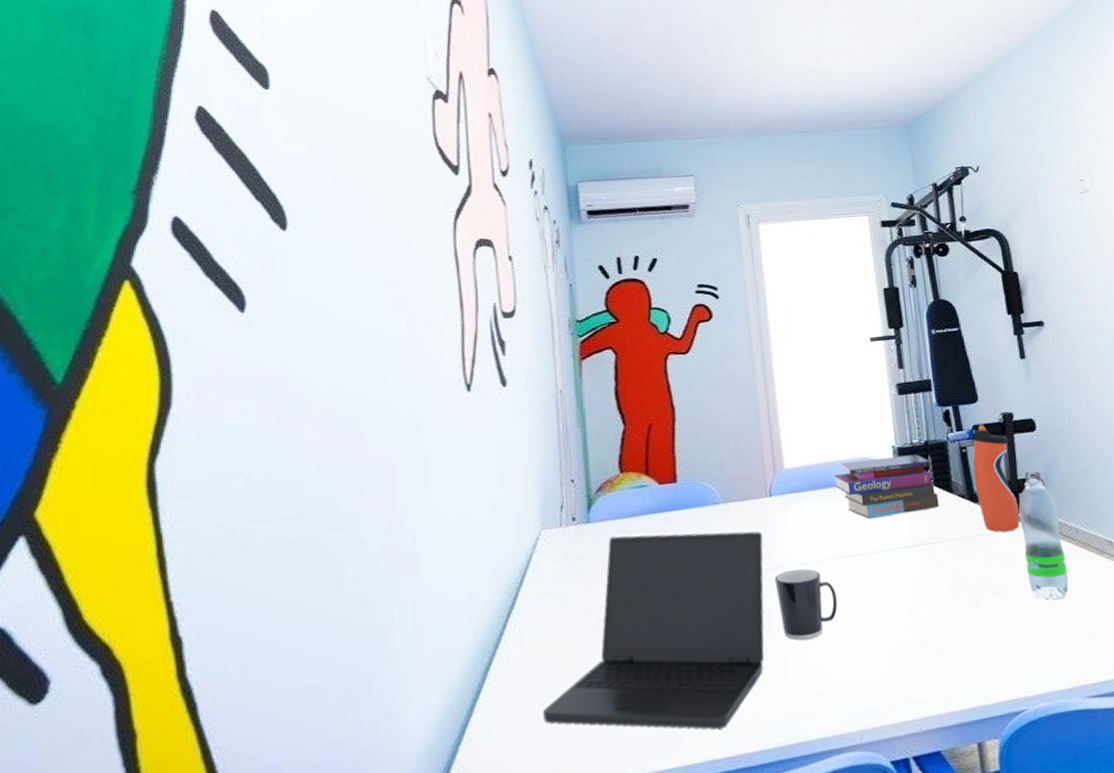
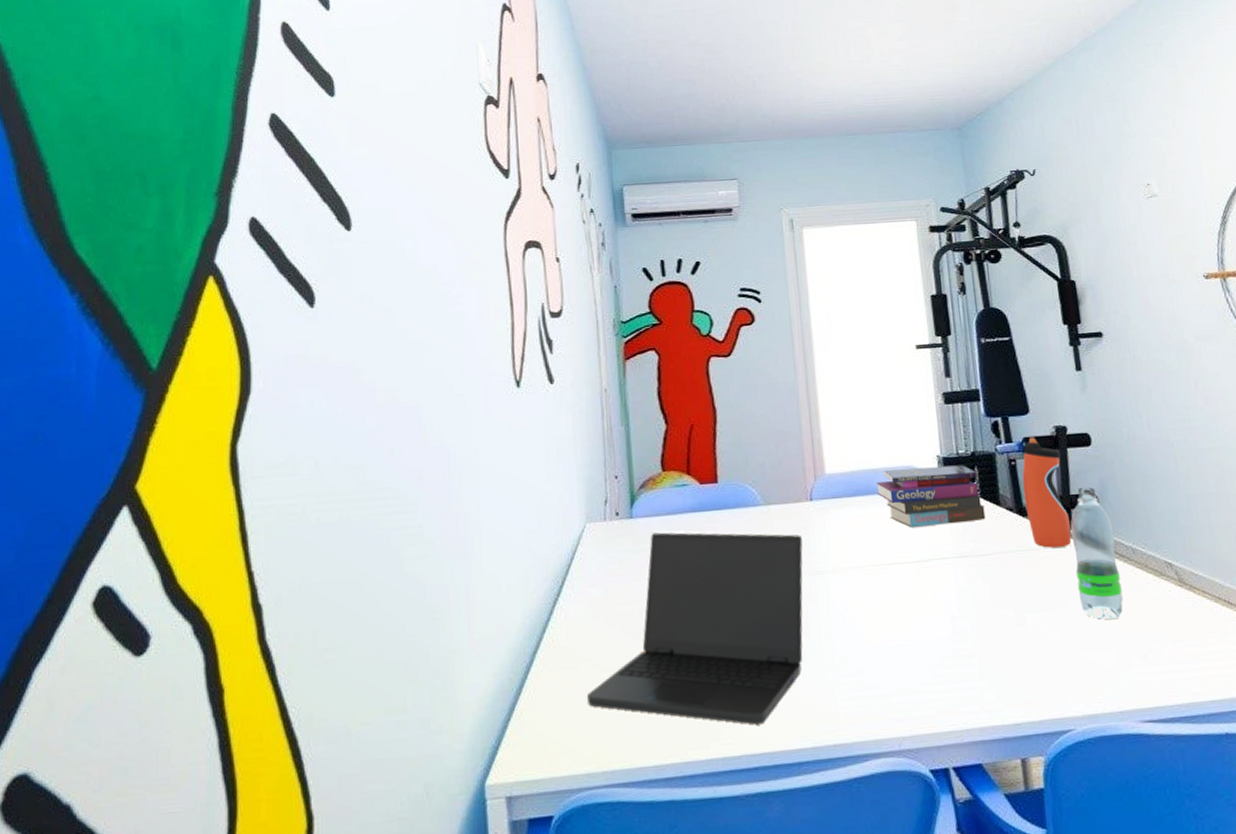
mug: present [774,569,838,641] -> none [814,574,878,644]

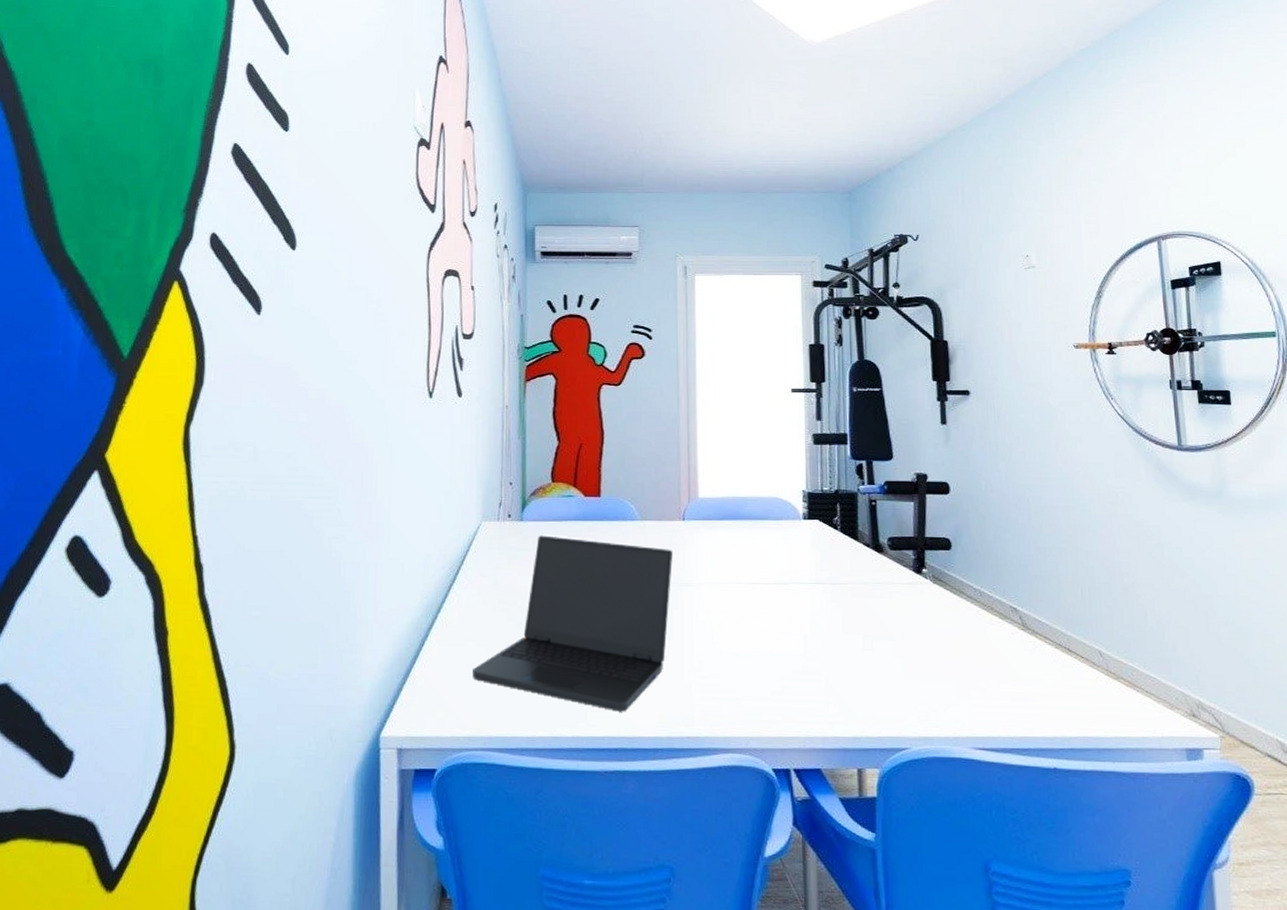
books: present [877,465,986,529] -> none [745,500,843,554]
water bottle: present [1022,437,1072,548] -> none [881,481,924,584]
bottle: present [1070,487,1123,620] -> none [922,532,967,653]

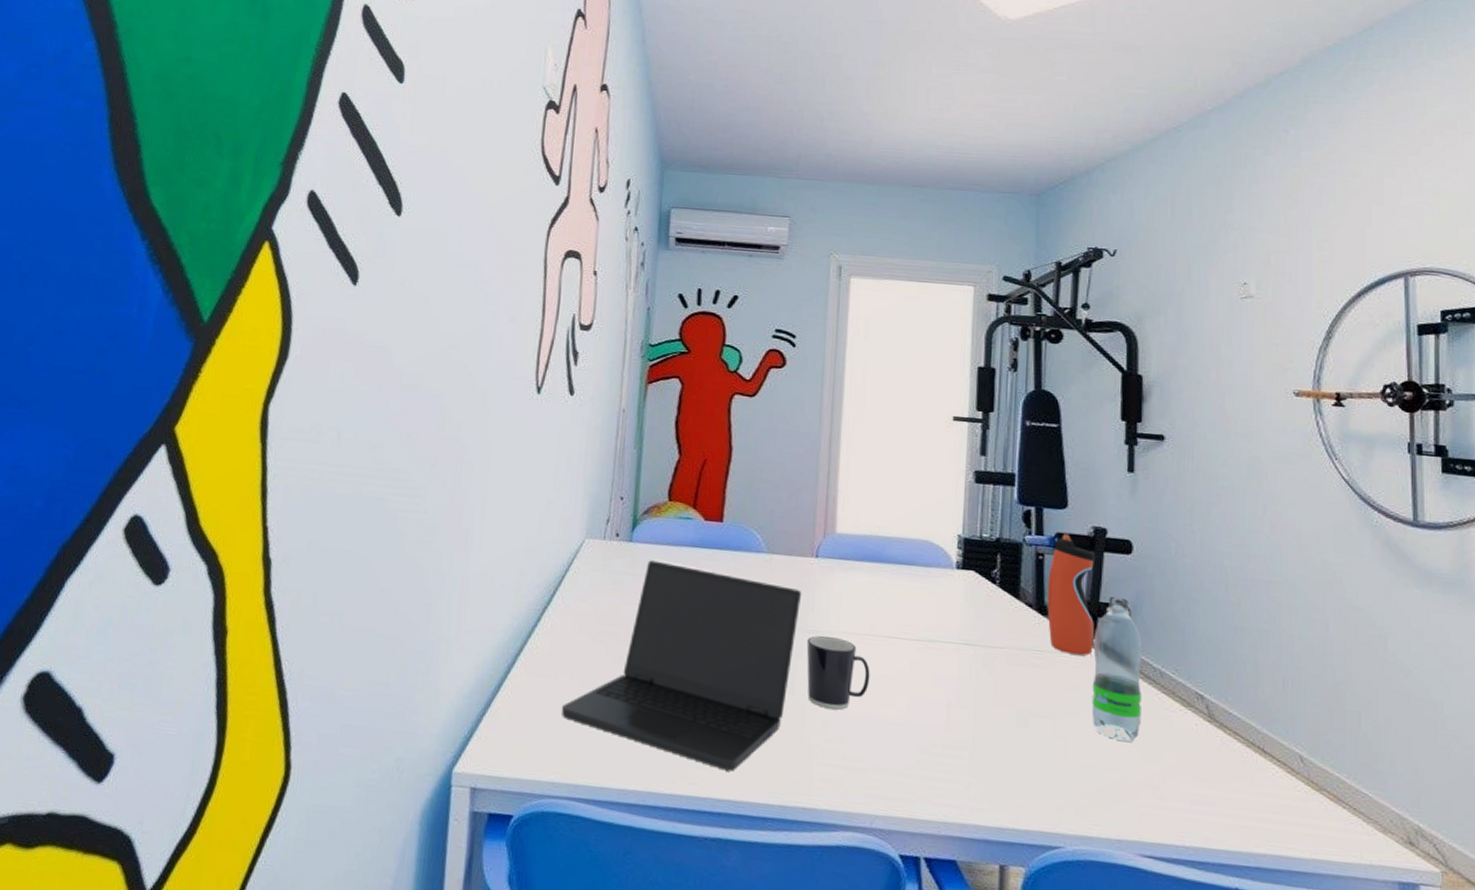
mug: none [680,587,737,650] -> present [806,635,870,710]
water bottle: none [881,481,924,584] -> present [1047,534,1095,656]
bottle: none [922,532,967,653] -> present [1091,597,1143,742]

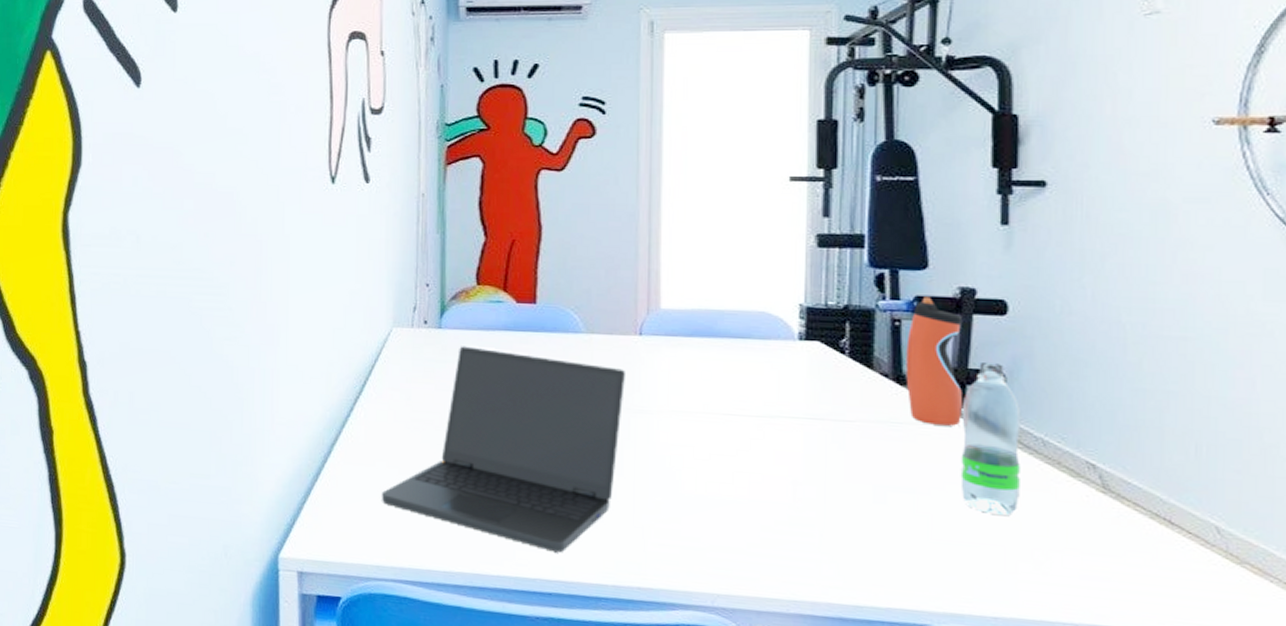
mug: present [806,635,870,710] -> none [634,415,705,490]

